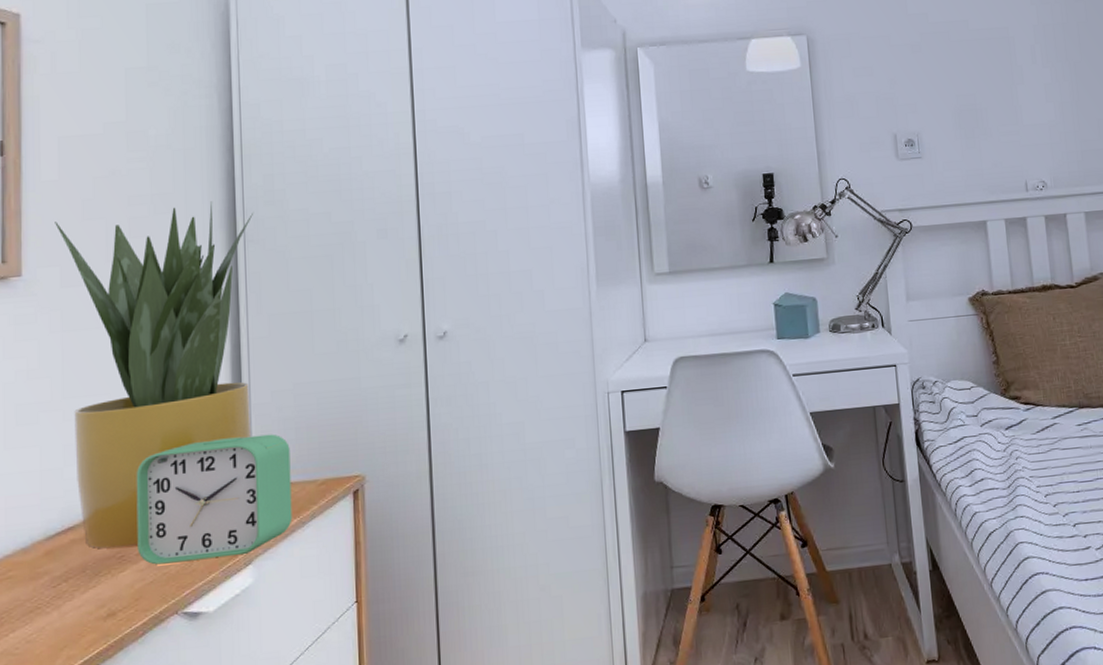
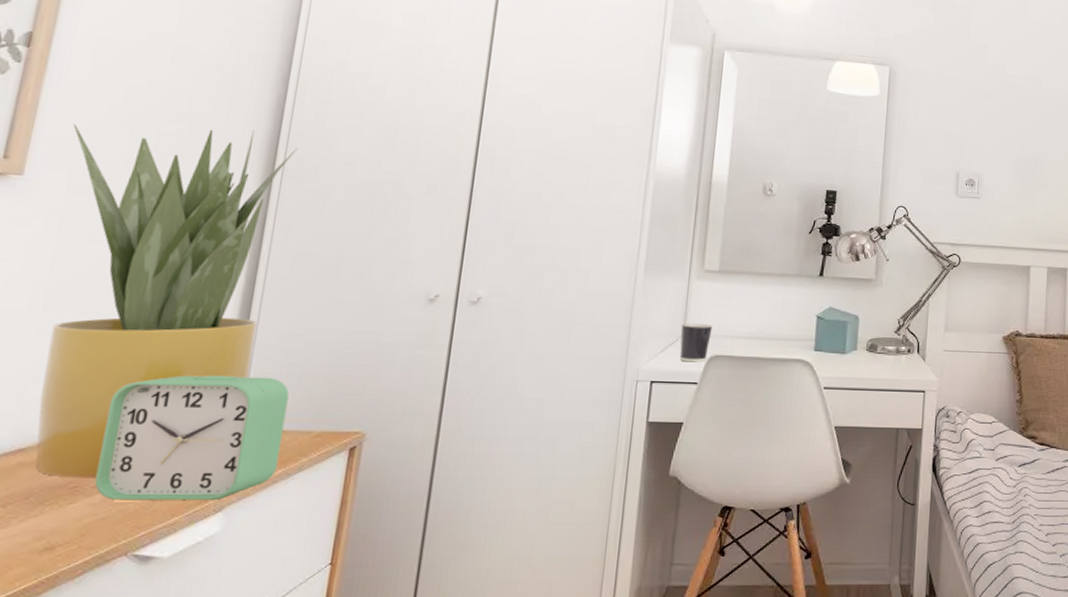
mug: none [641,327,673,368] -> present [679,323,712,363]

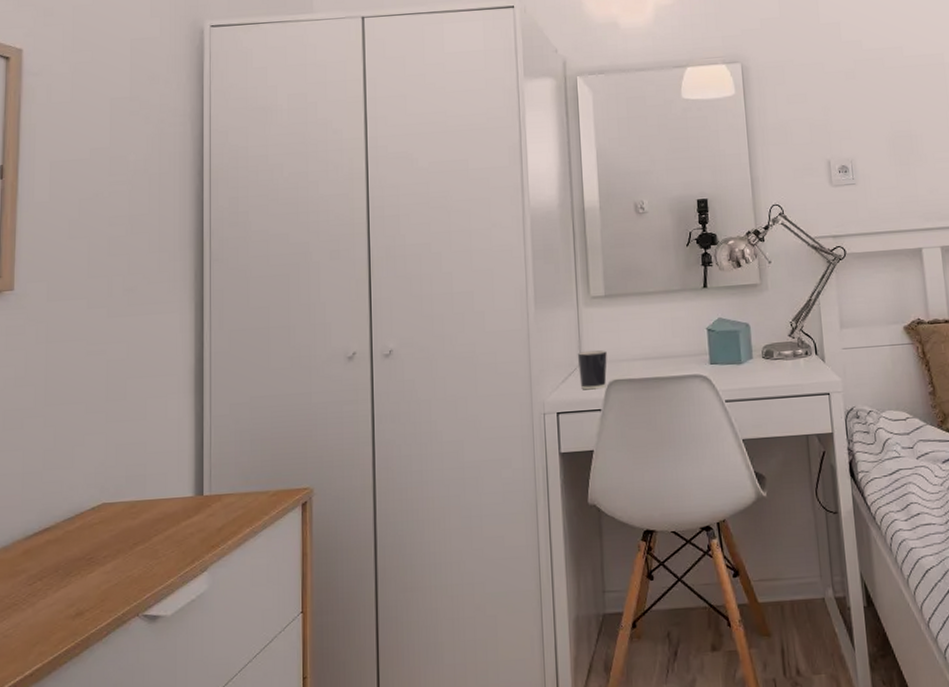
planter: present [35,124,299,477] -> none [44,222,220,551]
alarm clock: present [94,375,290,501] -> none [105,445,245,568]

